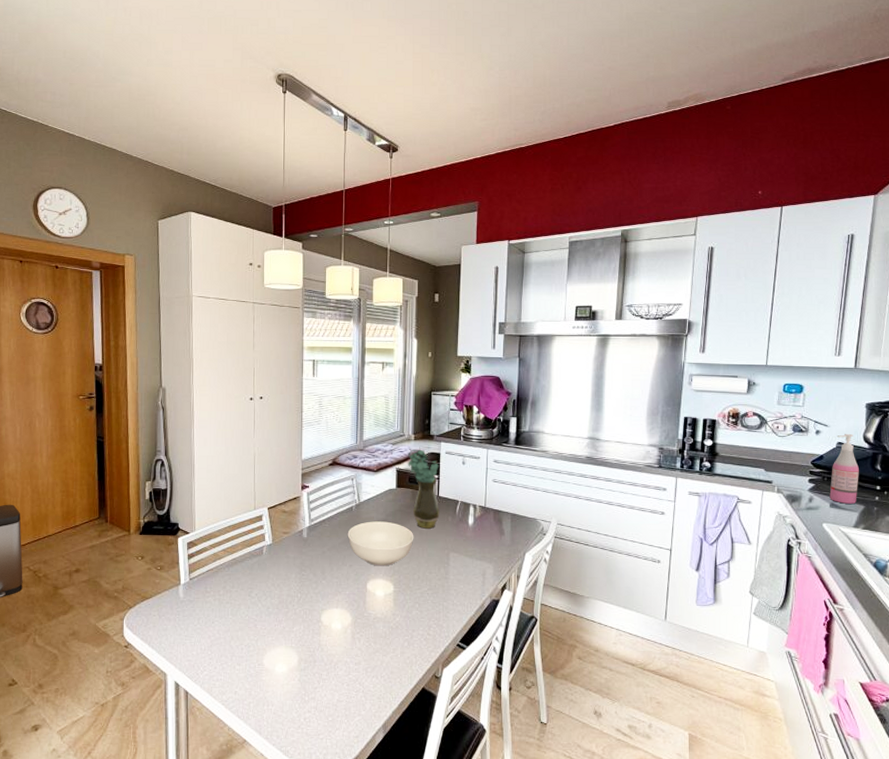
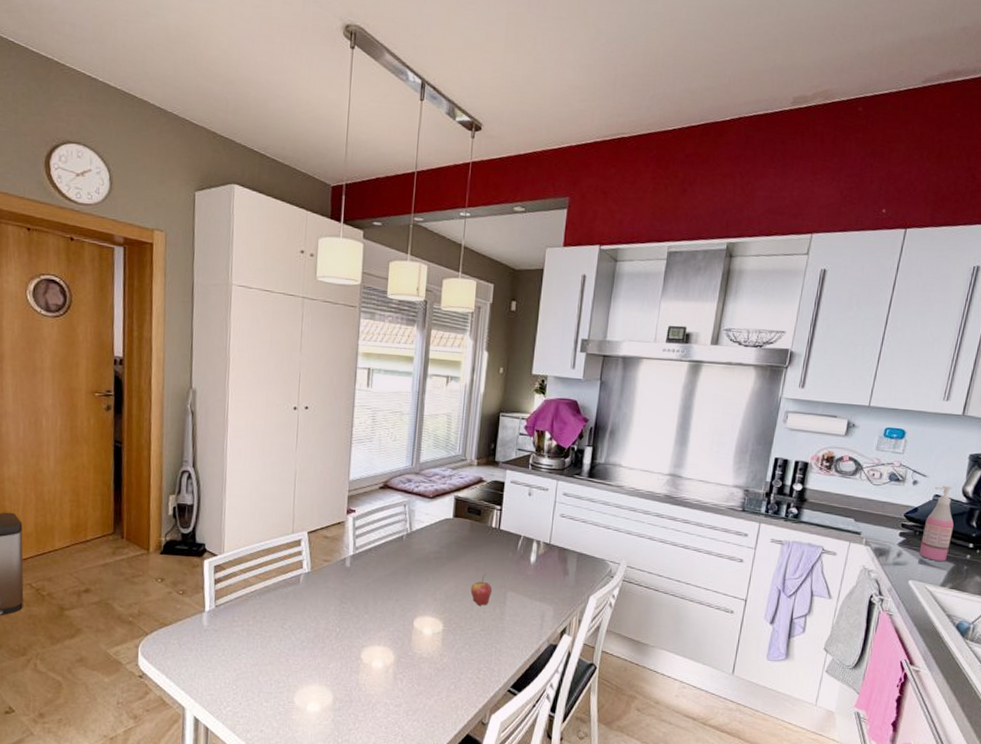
bowl: present [347,521,414,566] -> none [395,553,470,603]
vase: present [408,447,440,529] -> none [468,473,502,564]
fruit: none [416,536,436,567] -> present [470,573,493,606]

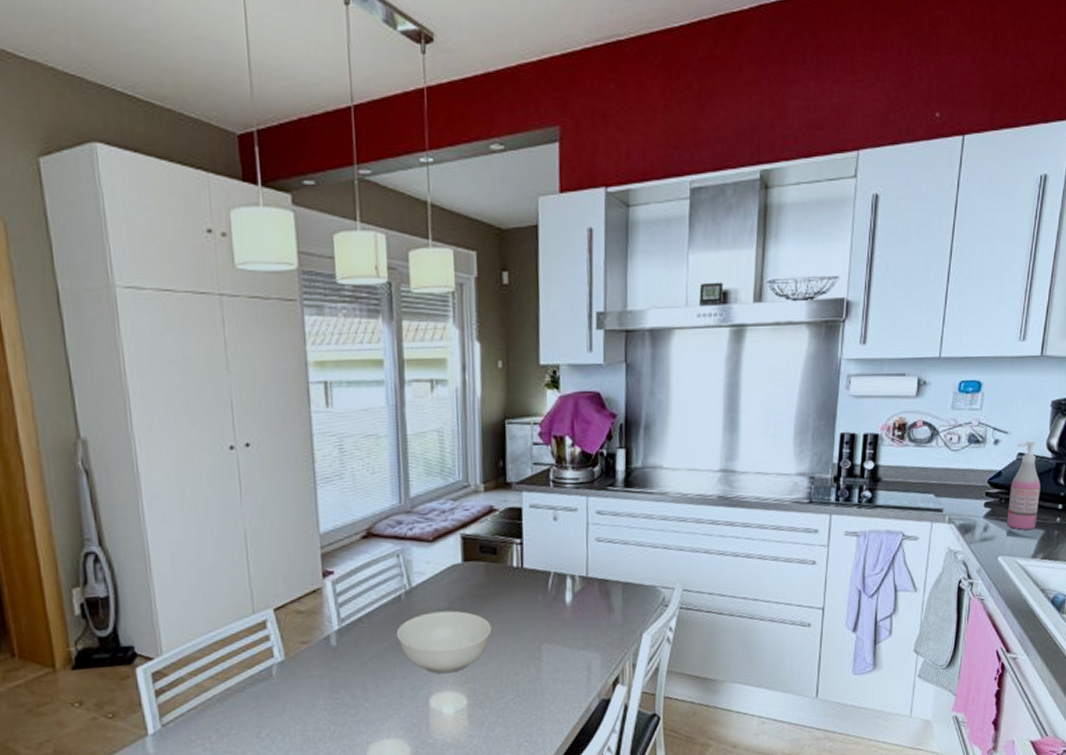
bowl: none [395,553,470,603] -> present [396,610,492,674]
fruit: present [470,573,493,606] -> none [496,625,524,667]

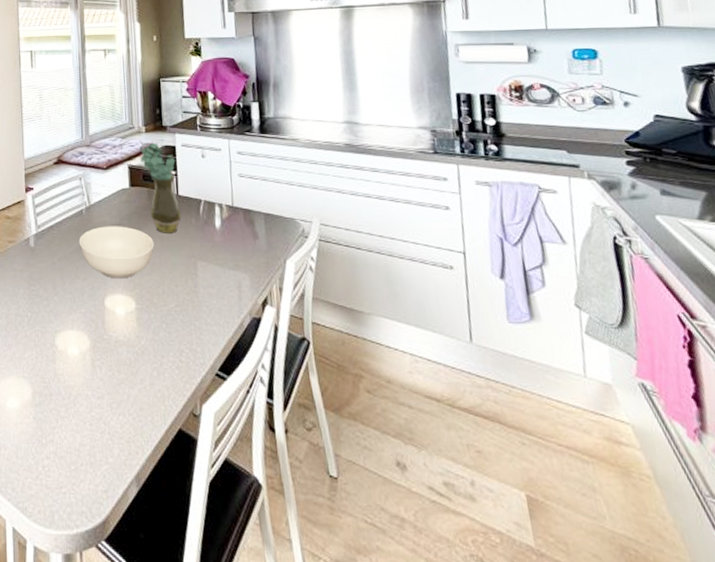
vase: none [476,501,526,615] -> present [140,140,182,233]
soap dispenser: present [1007,440,1040,530] -> none [652,103,695,190]

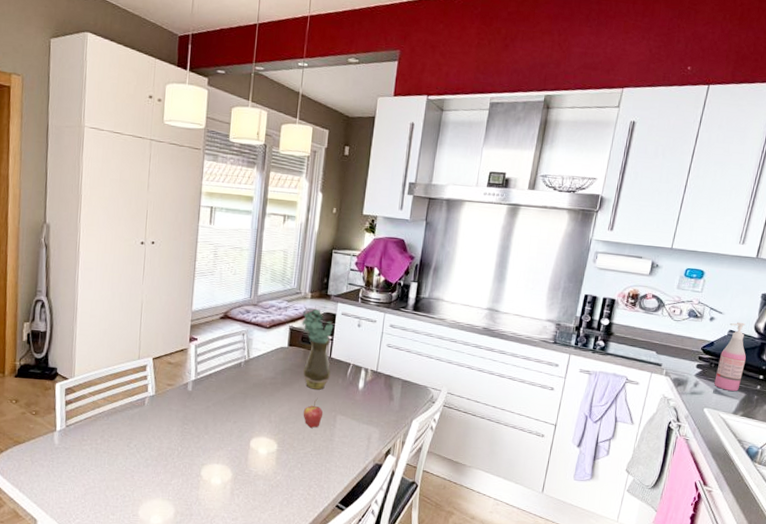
bowl: present [79,226,154,279] -> none [234,378,302,425]
fruit: none [158,242,181,279] -> present [303,398,324,428]
soap dispenser: none [652,103,695,190] -> present [714,322,746,391]

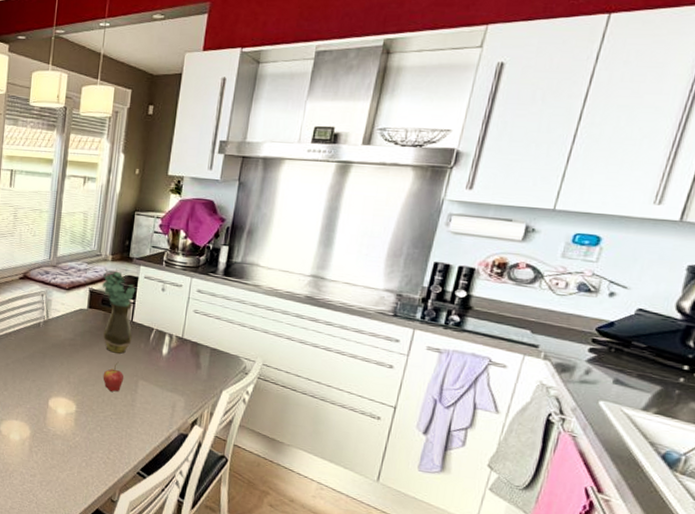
soap dispenser: present [714,322,746,391] -> none [614,299,663,383]

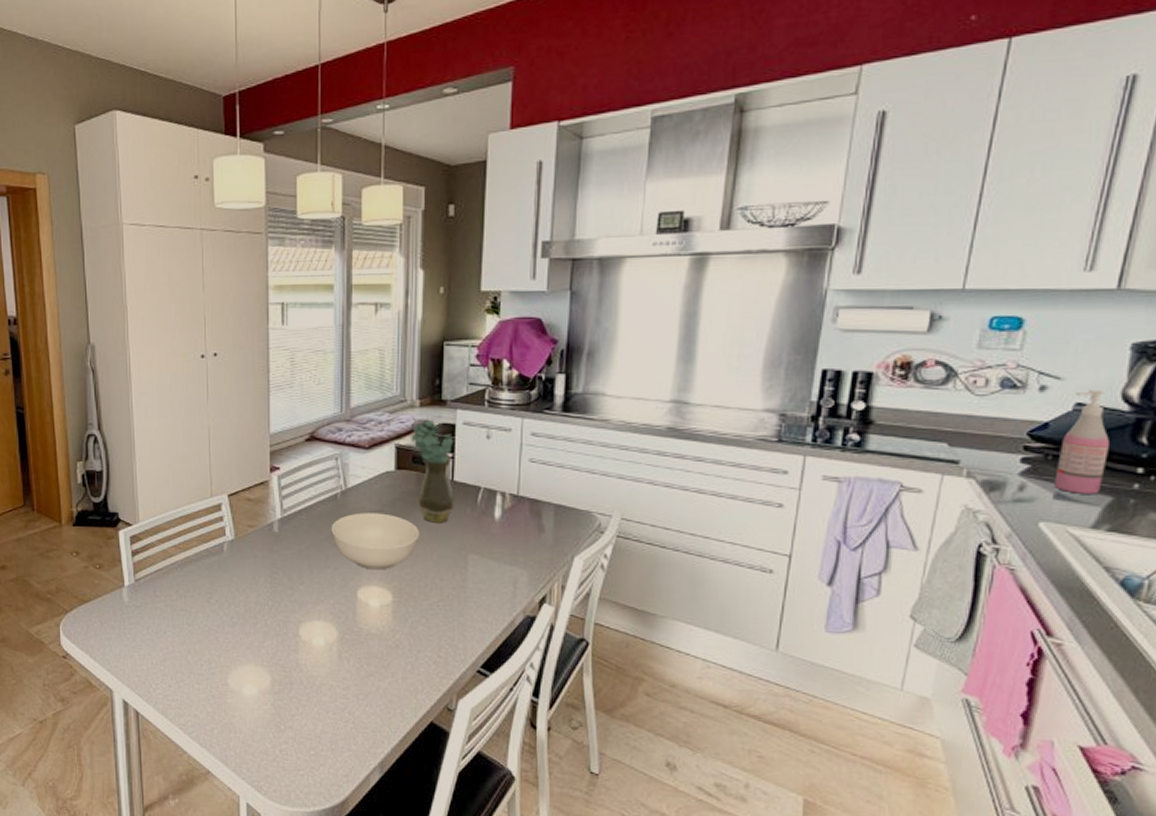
bowl: none [33,339,102,386] -> present [331,512,420,570]
fruit: present [103,361,124,392] -> none [422,533,450,572]
soap dispenser: none [614,299,663,383] -> present [1054,389,1109,494]

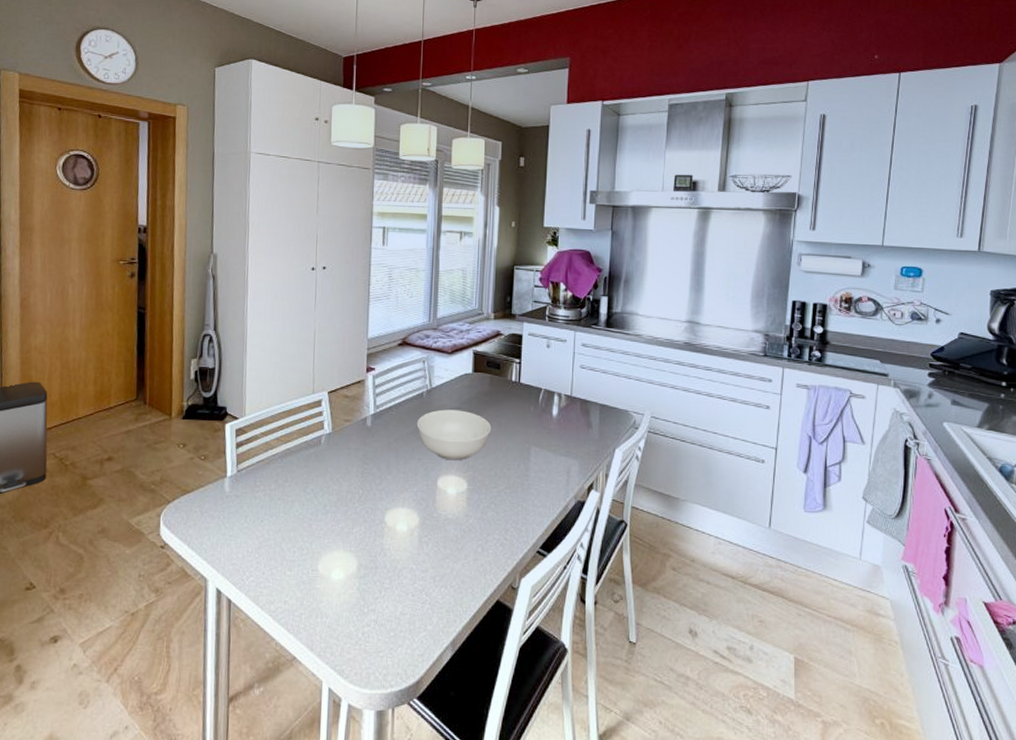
vase: present [411,416,455,523] -> none [486,327,521,419]
soap dispenser: present [1054,389,1109,494] -> none [951,323,983,401]

